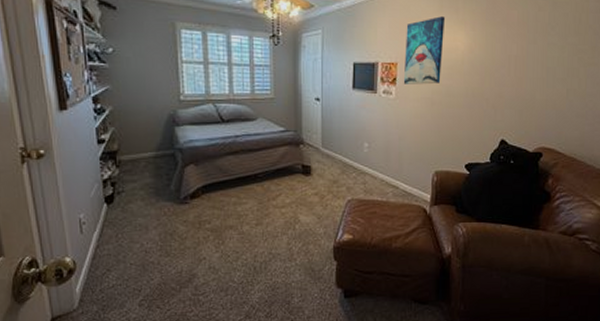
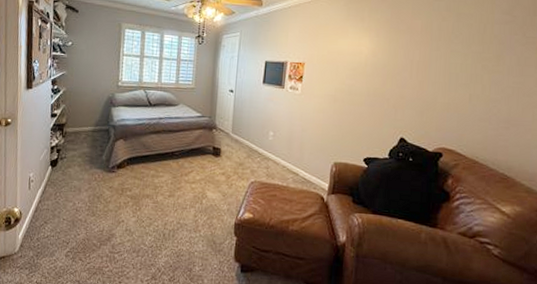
wall art: present [403,16,446,85] -> none [309,24,352,83]

